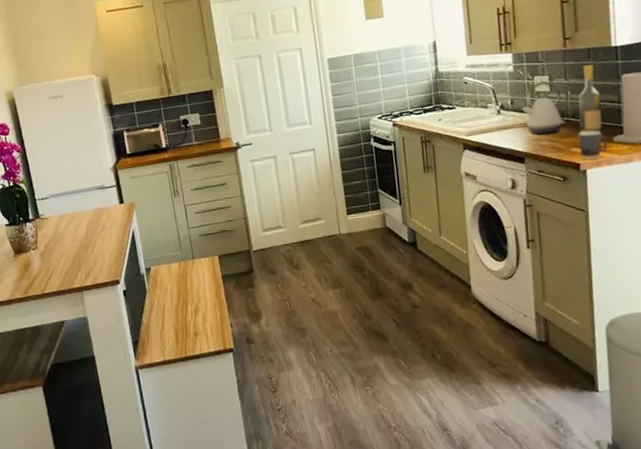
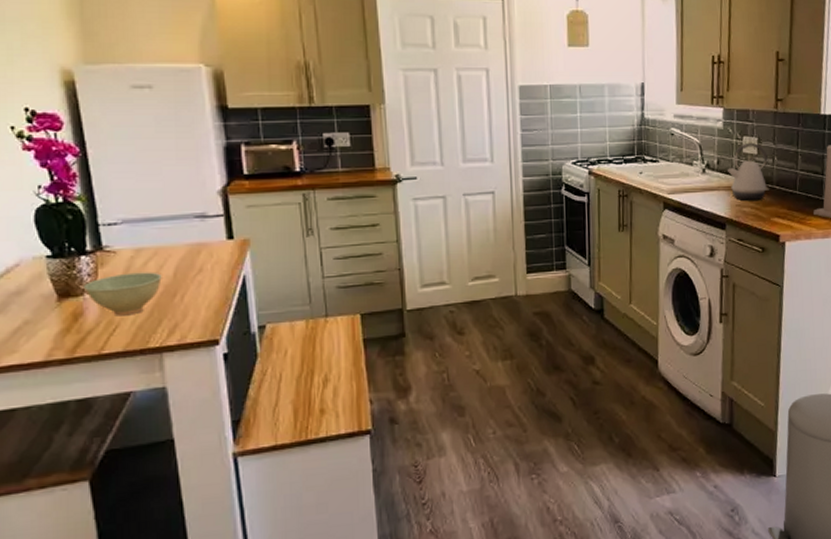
bowl: none [29,231,79,265] -> present [83,272,162,316]
mug: present [577,130,608,160] -> none [779,201,808,231]
bottle: present [578,65,603,141] -> none [783,131,806,213]

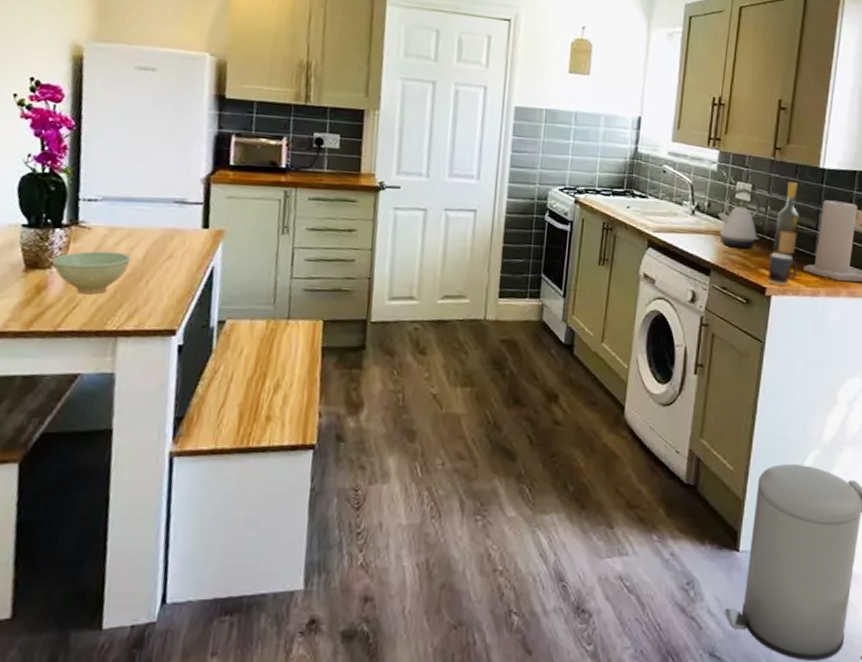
mug: none [779,201,808,231] -> present [767,253,798,285]
bottle: none [783,131,806,213] -> present [773,182,799,267]

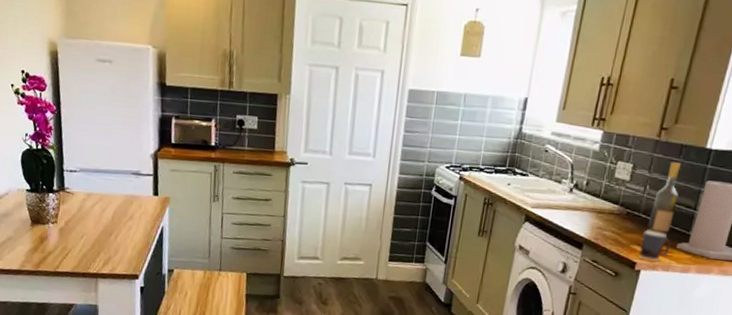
bowl: present [51,251,131,295] -> none [48,211,104,245]
kettle: present [718,189,761,249] -> none [595,168,640,226]

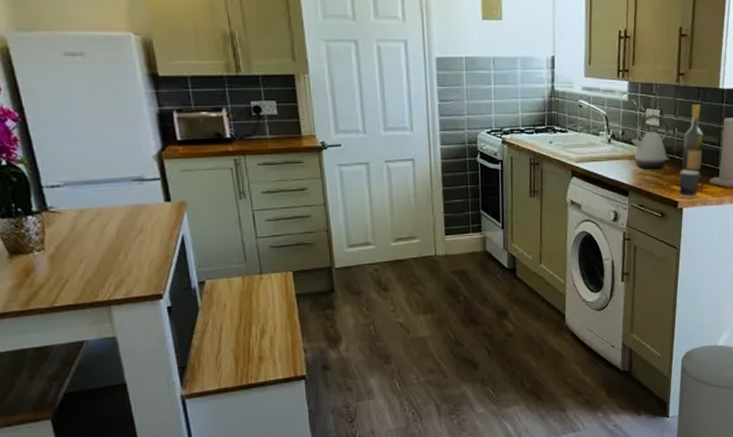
kettle: none [595,168,640,226] -> present [632,115,670,169]

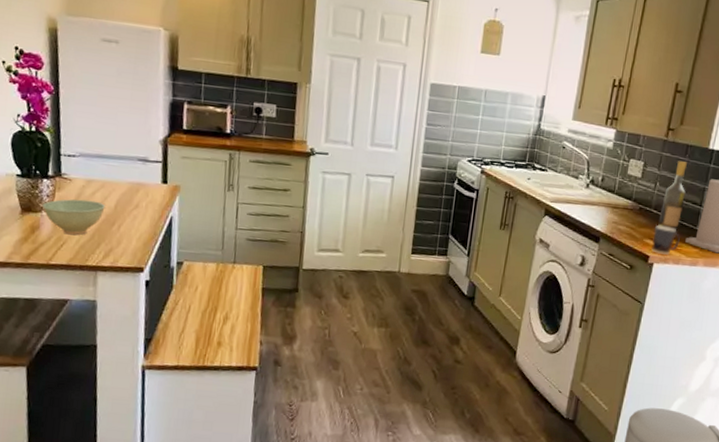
bowl: none [31,231,106,272] -> present [42,199,105,235]
kettle: present [632,115,670,169] -> none [610,166,651,221]

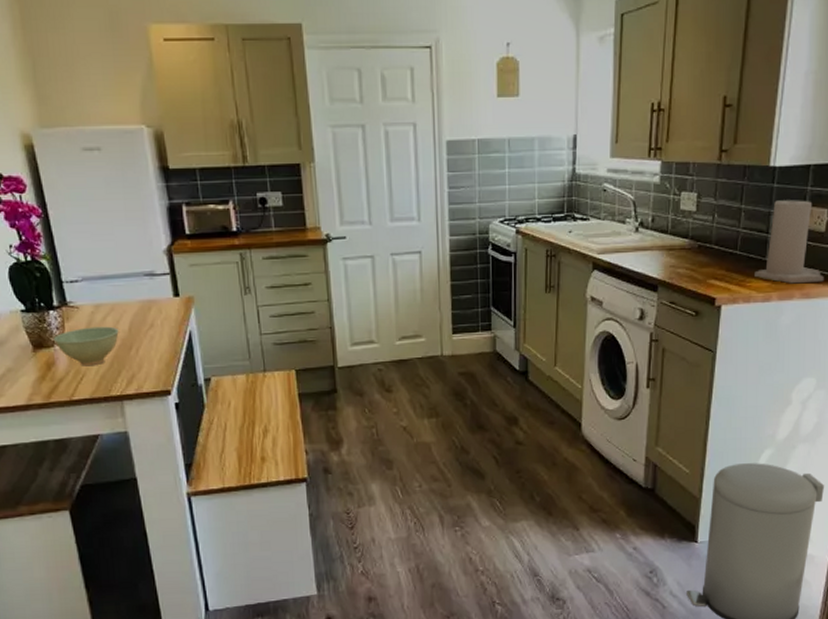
mug: present [650,225,680,255] -> none [716,262,748,294]
bottle: present [658,161,687,239] -> none [721,185,749,274]

